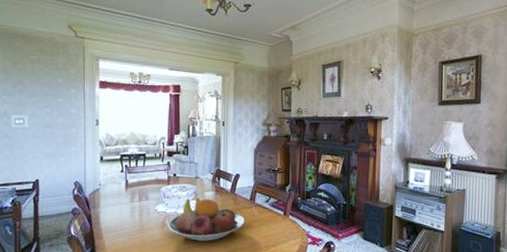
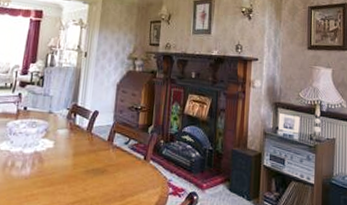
fruit bowl: present [168,197,246,241] -> none [10,135,101,188]

